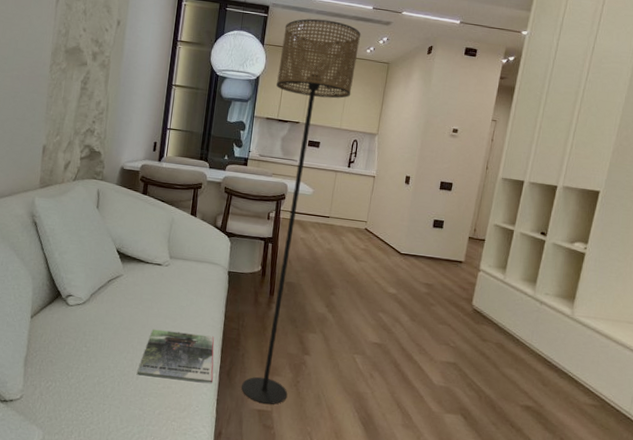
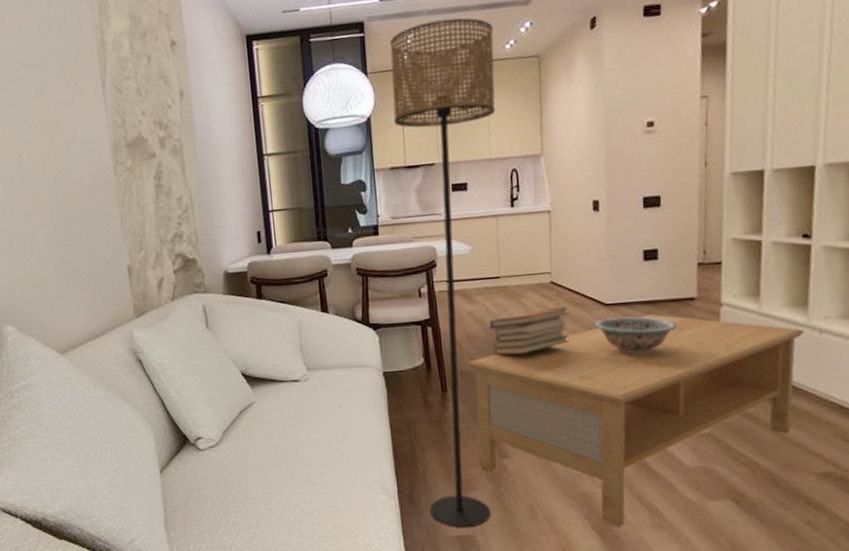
magazine: present [137,329,214,383] -> none [298,456,392,519]
coffee table: none [286,266,531,423] -> present [468,313,805,528]
book stack: none [314,247,374,278] -> present [489,307,570,355]
decorative bowl: none [390,263,447,296] -> present [594,316,677,355]

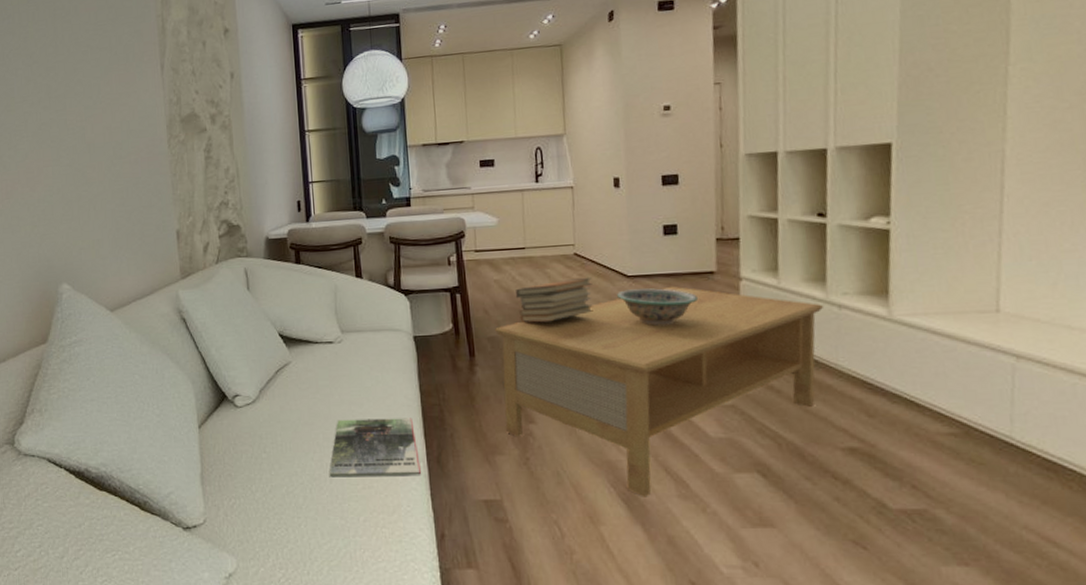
magazine: none [298,456,392,519] -> present [330,418,421,478]
floor lamp: present [389,18,496,528] -> none [422,10,521,493]

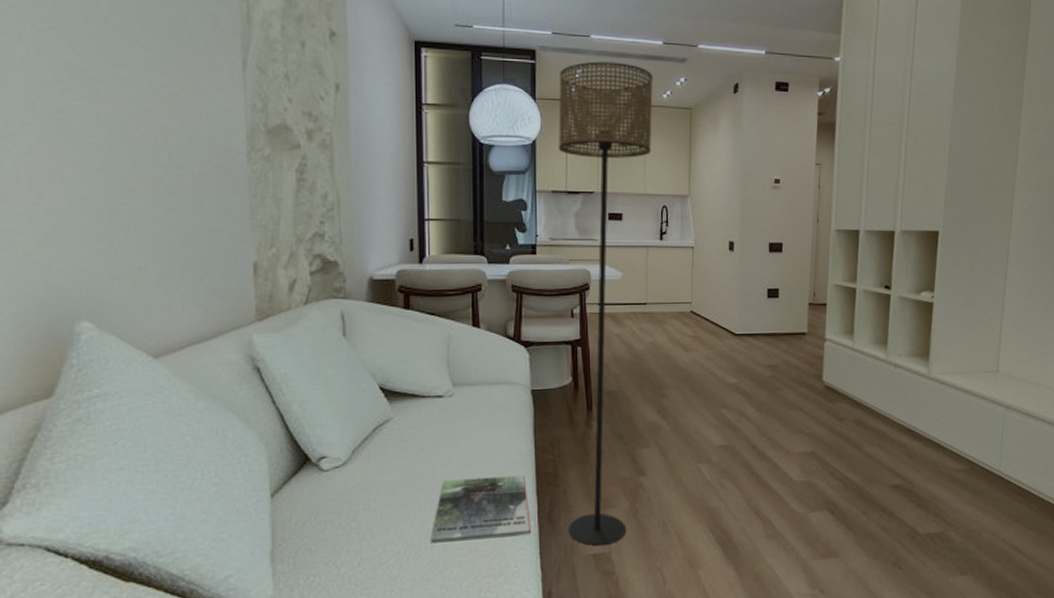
floor lamp: none [422,10,521,493] -> present [558,61,654,546]
coffee table: present [495,286,824,497] -> none [614,344,885,540]
book stack: present [515,278,593,323] -> none [634,335,705,377]
decorative bowl: present [617,288,698,326] -> none [726,346,791,381]

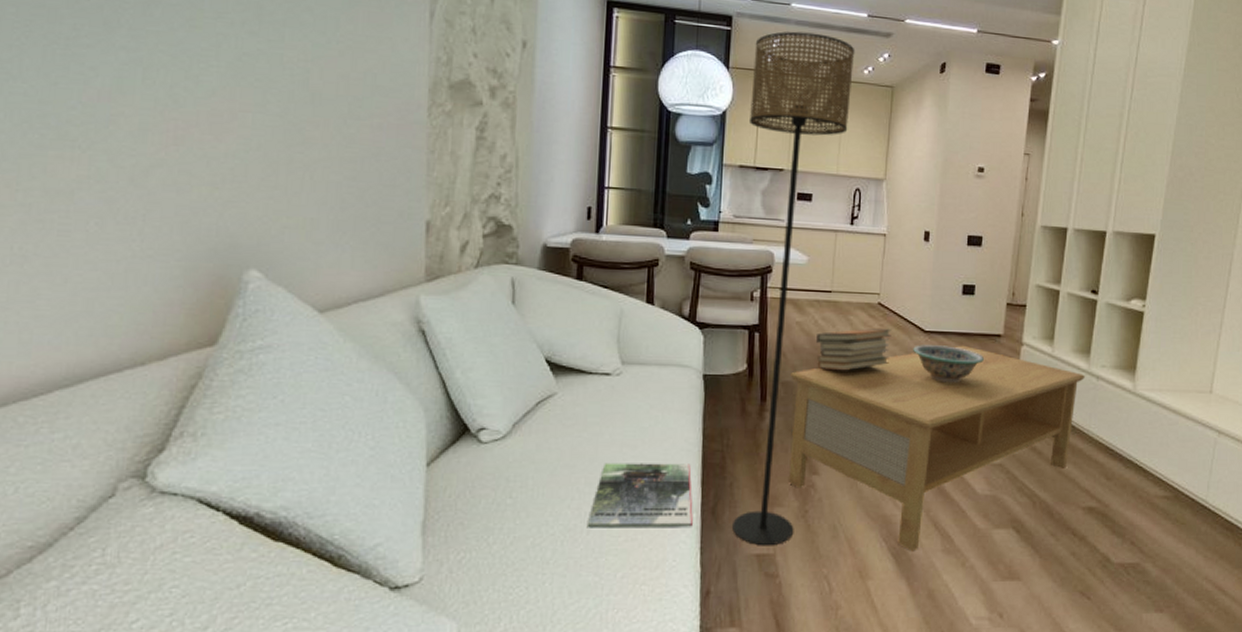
coffee table: none [614,344,885,540] -> present [789,345,1086,552]
book stack: none [634,335,705,377] -> present [815,328,892,371]
decorative bowl: none [726,346,791,381] -> present [913,345,984,383]

